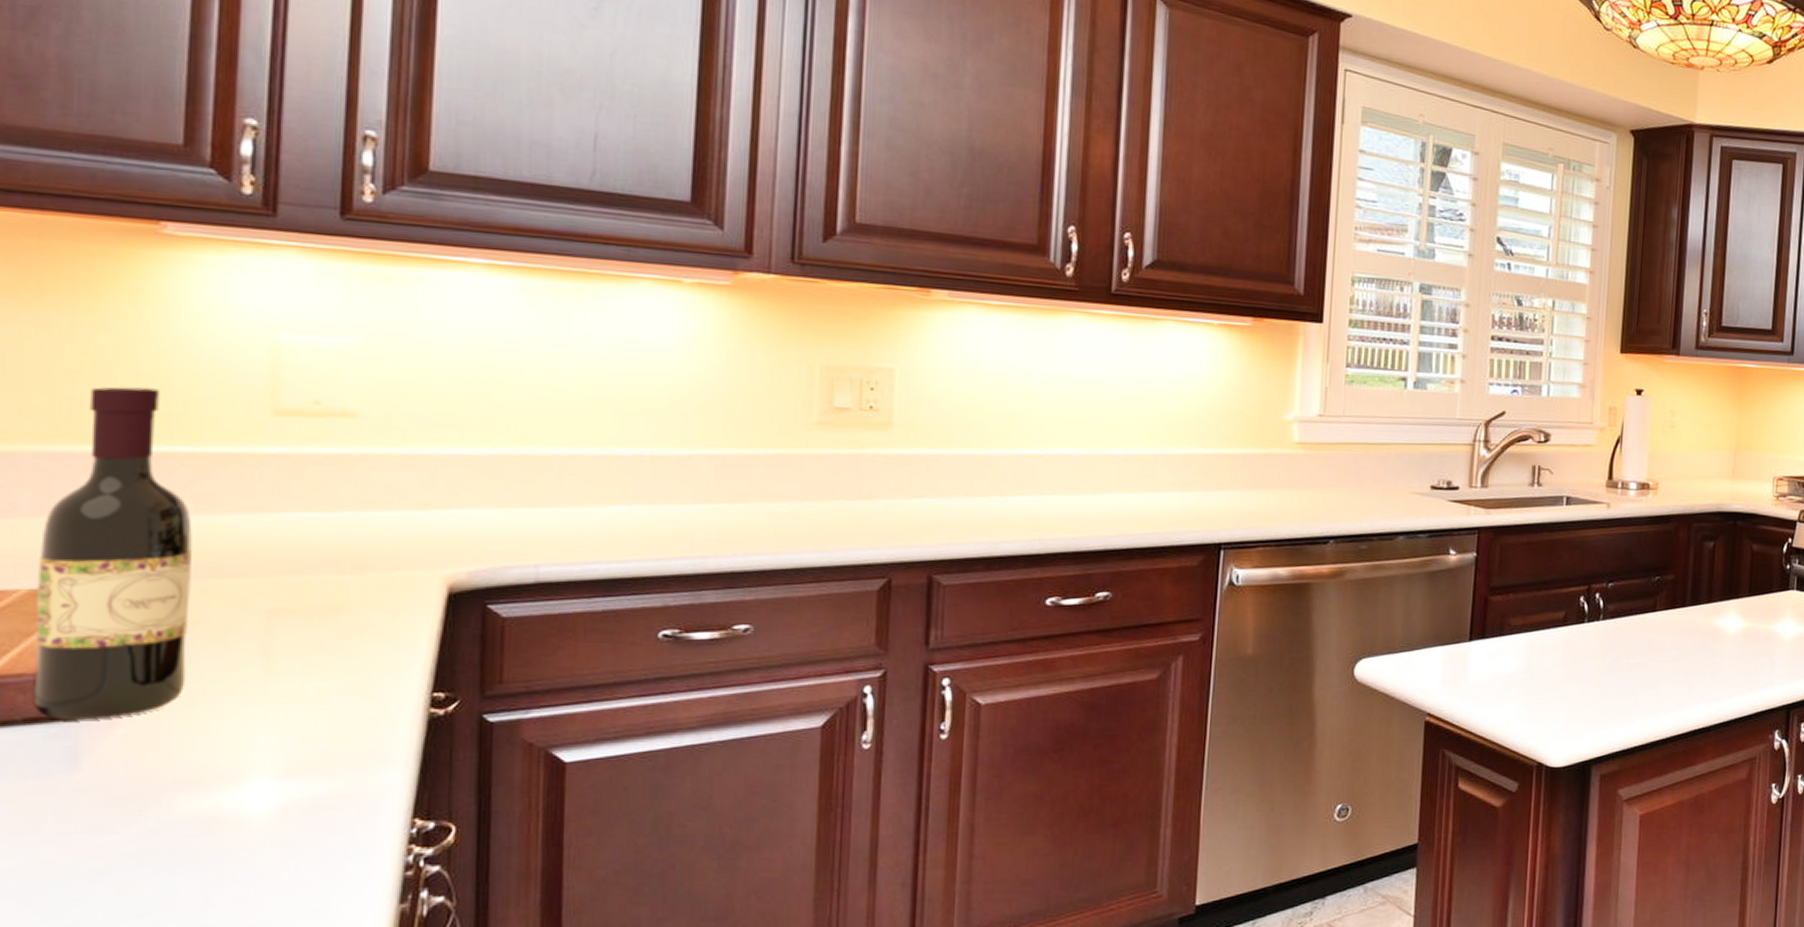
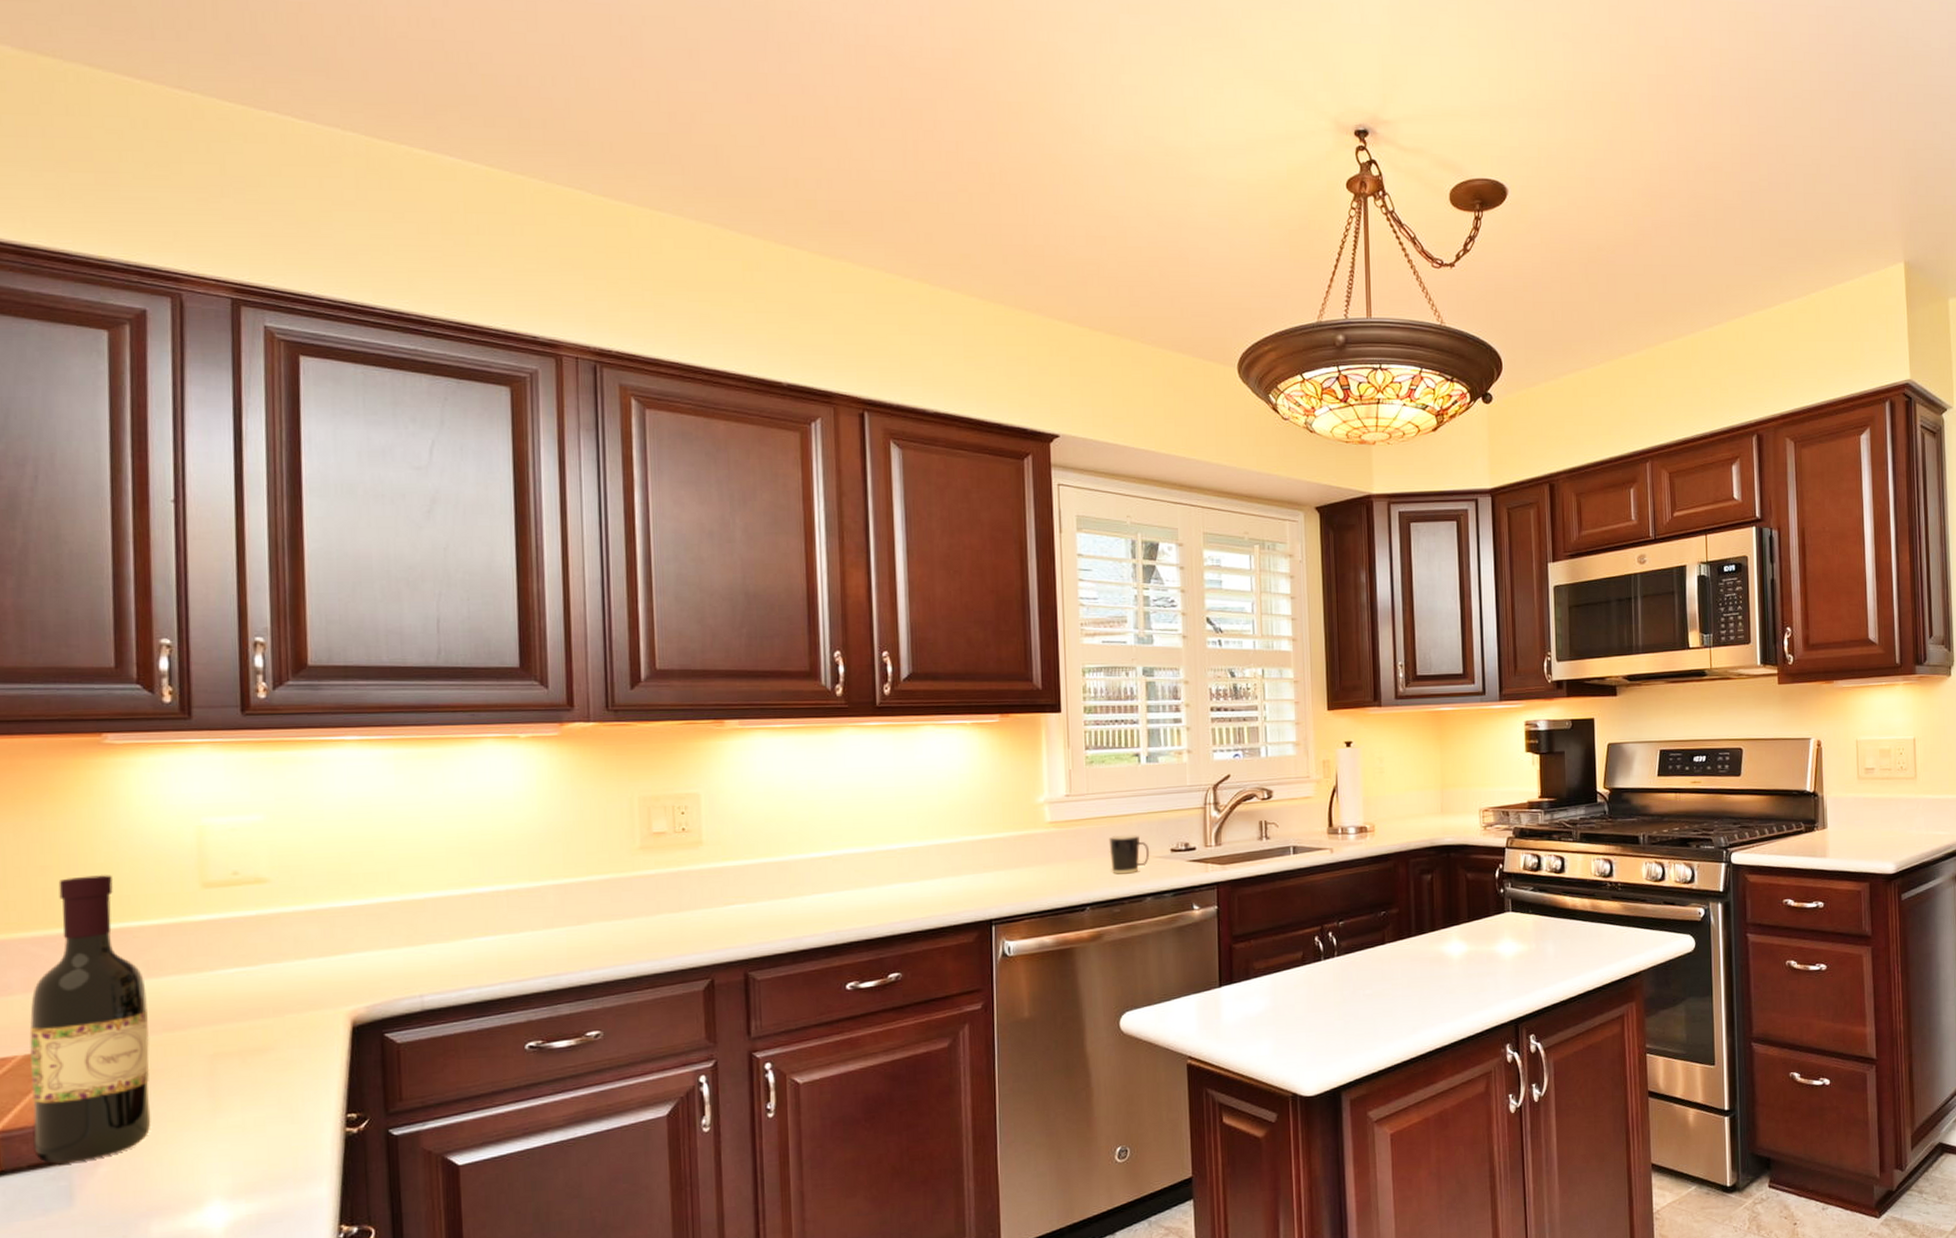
mug: none [1361,464,1407,508] -> present [1108,835,1150,874]

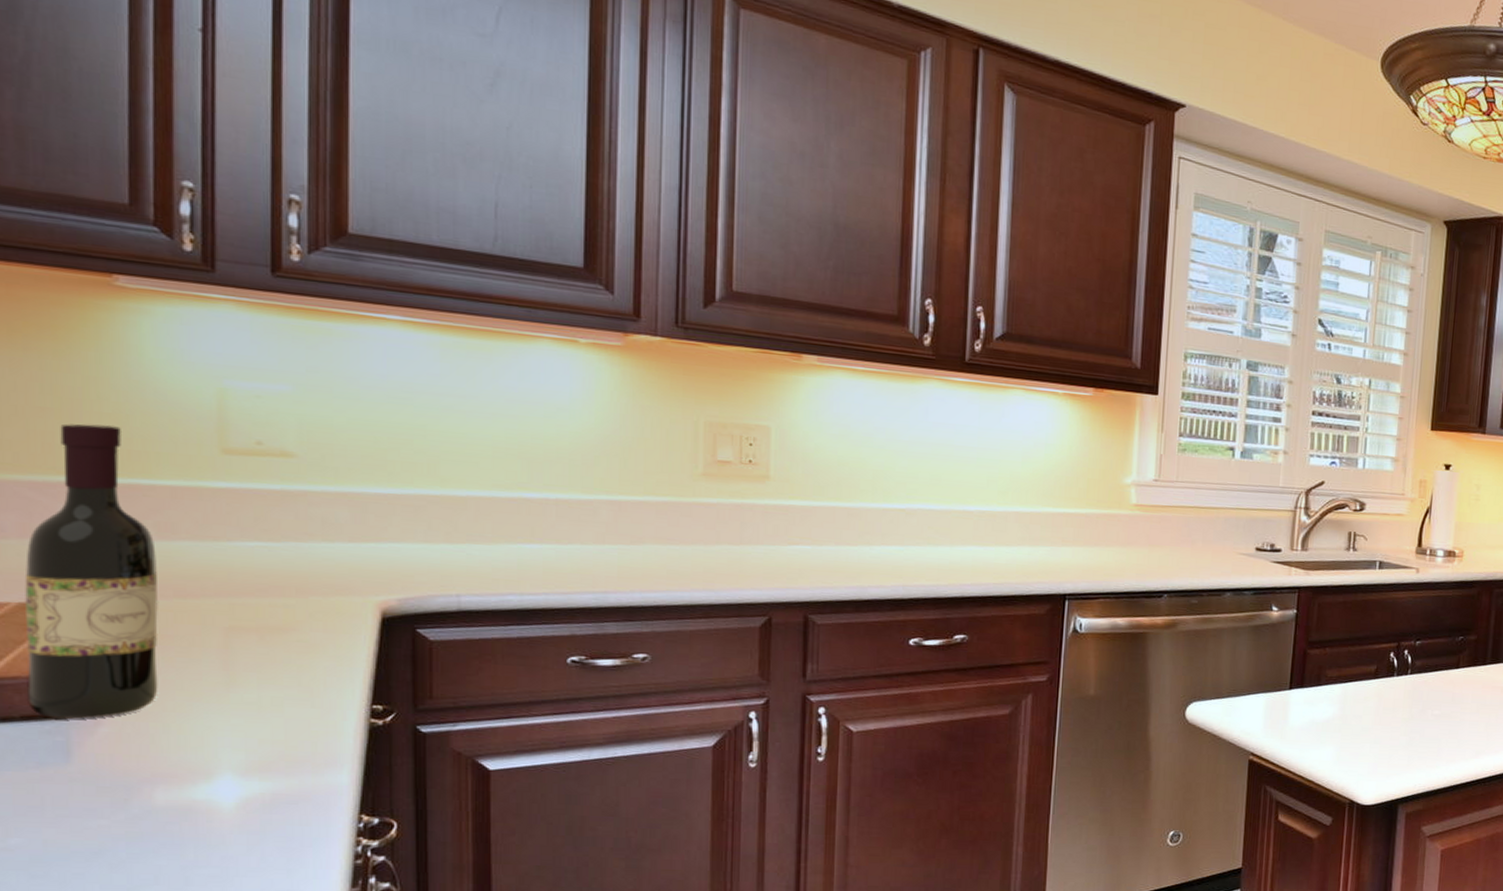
mug: present [1108,835,1150,874] -> none [1193,526,1234,567]

